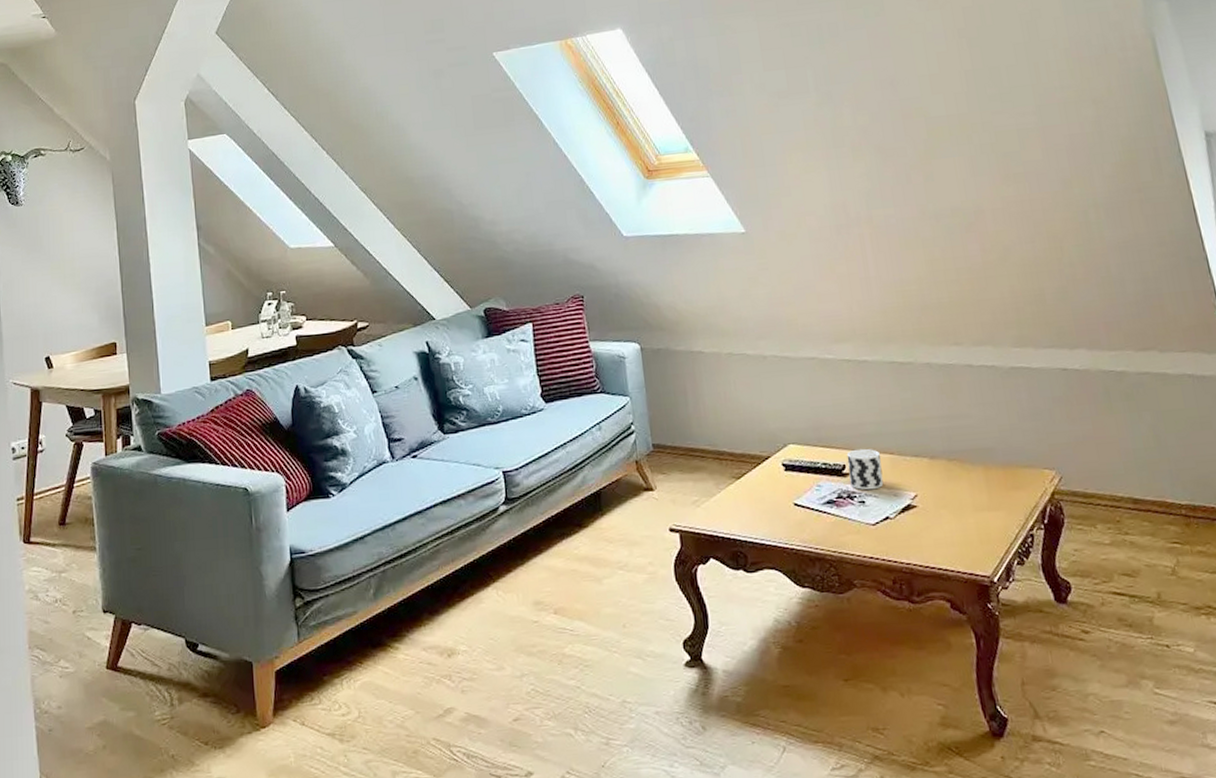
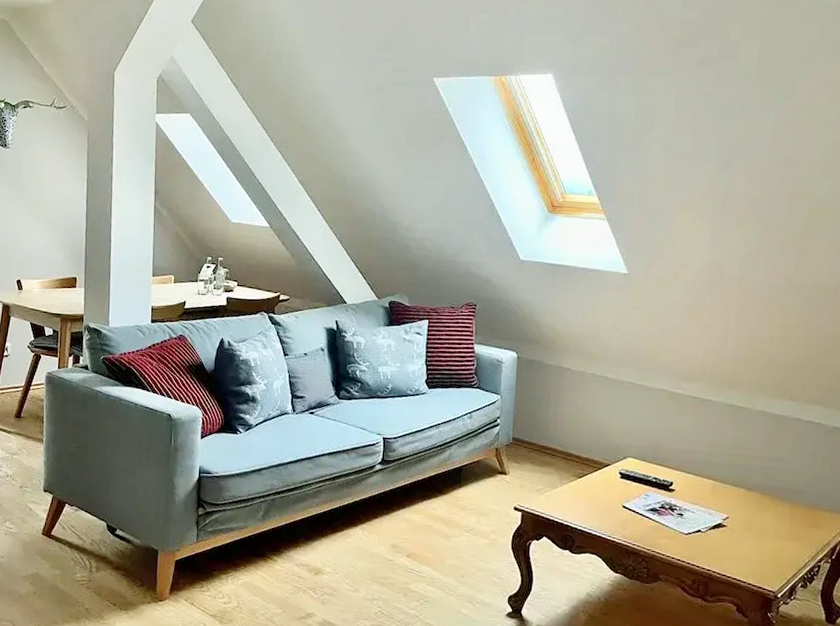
cup: present [846,448,884,490] -> none [674,471,705,507]

